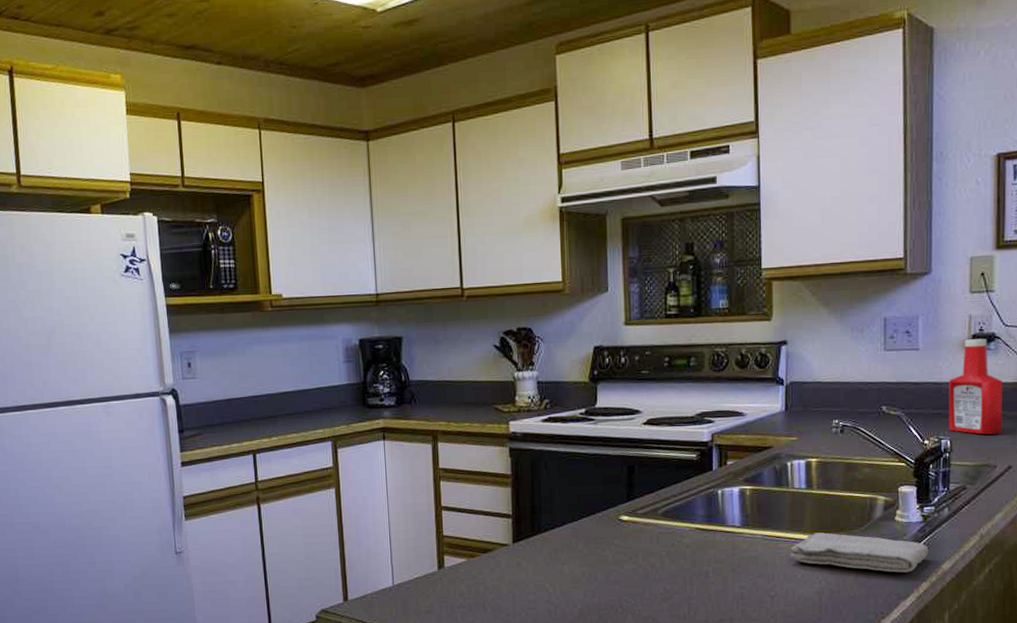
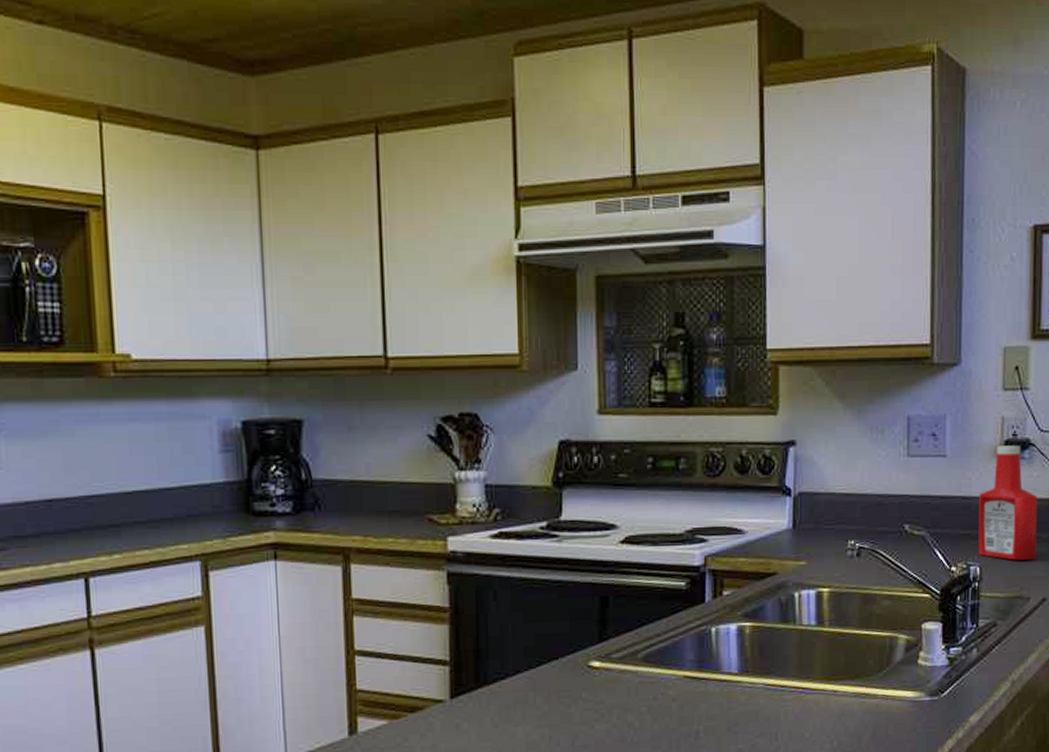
washcloth: present [790,532,929,573] -> none [797,680,955,728]

